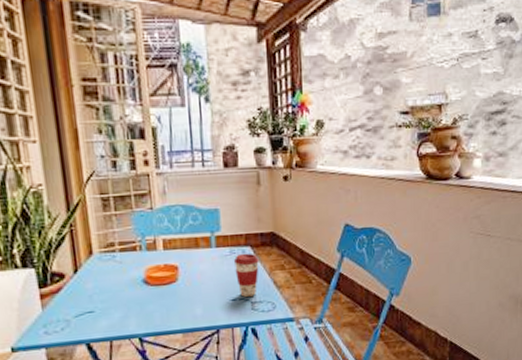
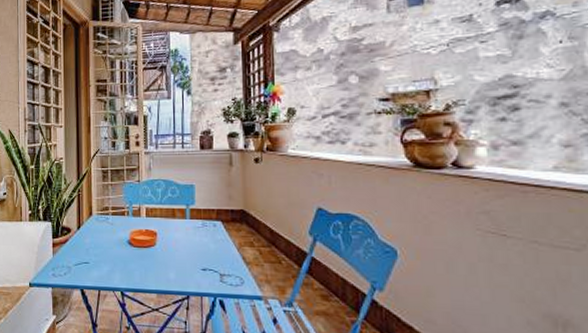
coffee cup: present [233,253,259,297] -> none [205,227,229,269]

